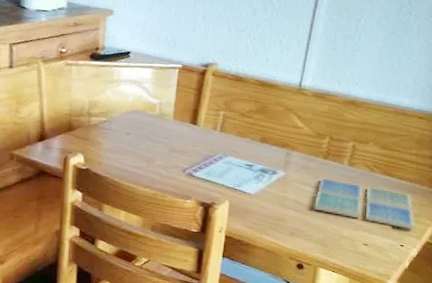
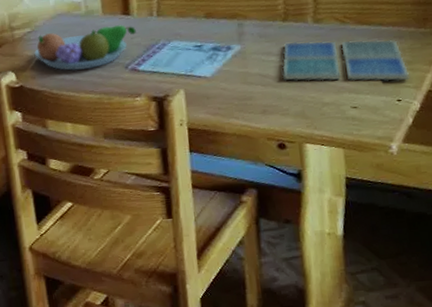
fruit bowl: none [105,126,199,167] -> present [34,25,136,71]

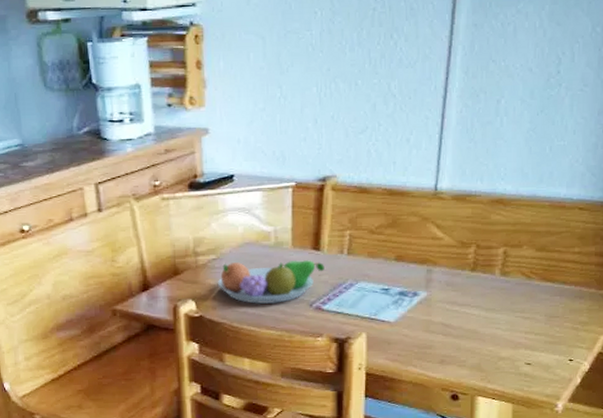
drink coaster: present [282,39,411,82] -> none [463,293,585,341]

